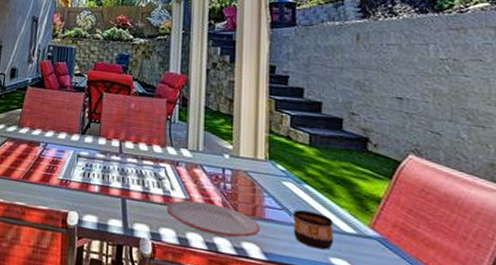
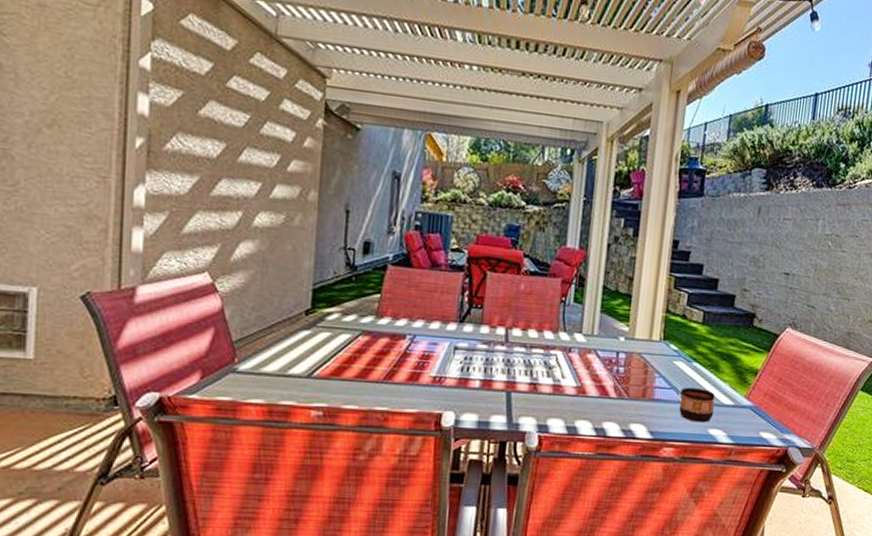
plate: present [167,200,261,238] -> none [556,387,650,421]

